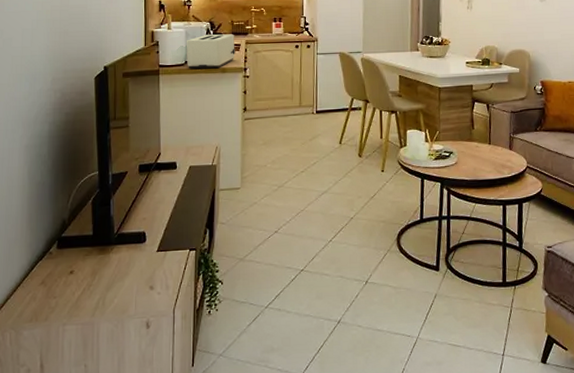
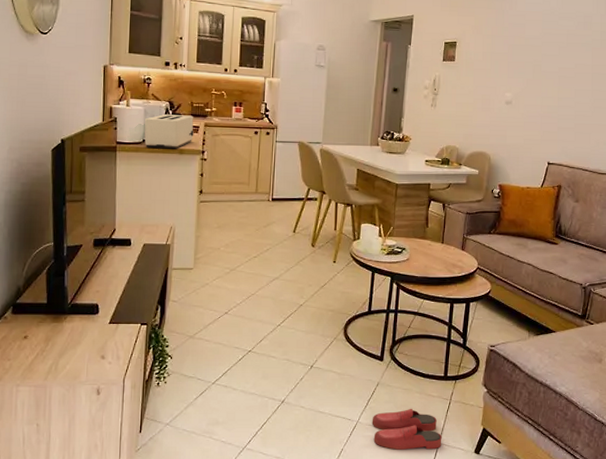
slippers: none [432,319,507,366] -> present [372,408,442,450]

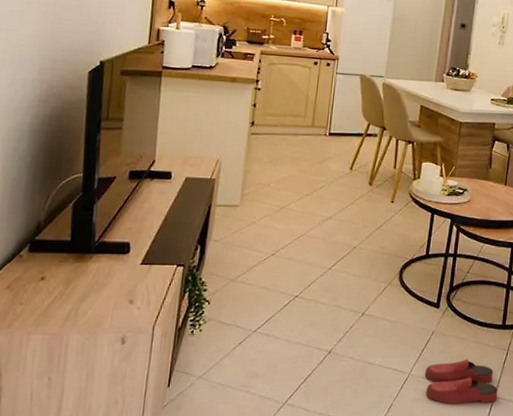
toaster: present [144,114,194,149] -> none [193,39,249,77]

